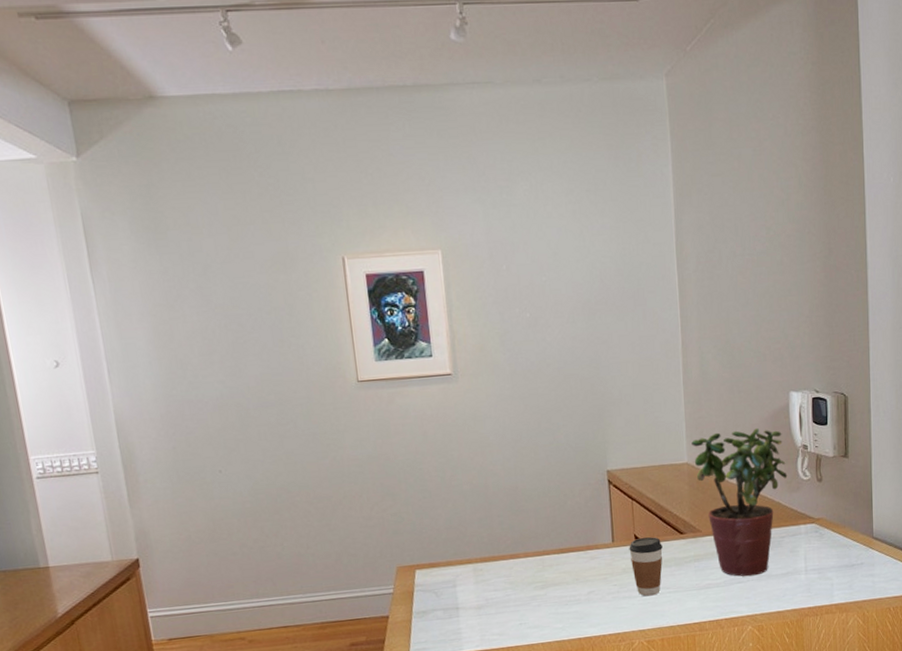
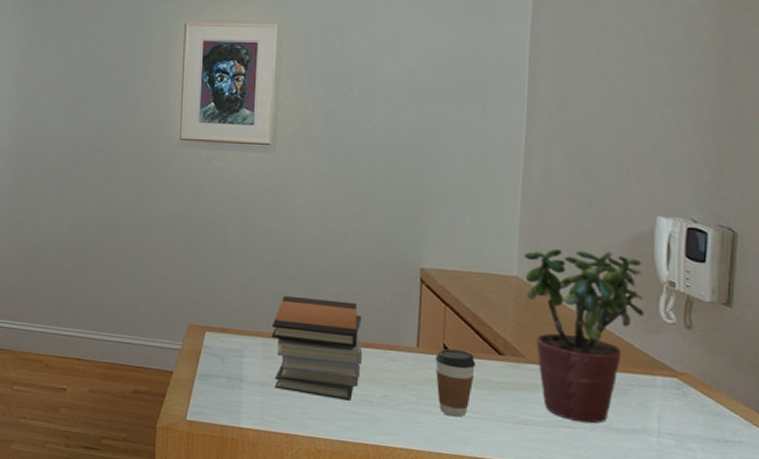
book stack: none [479,513,567,608] -> present [271,295,363,401]

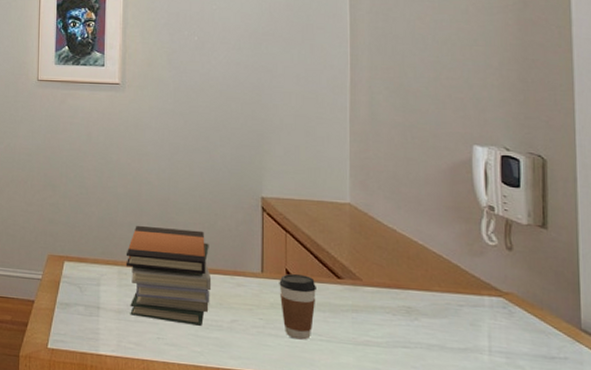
potted plant: present [524,248,645,424] -> none [356,176,469,344]

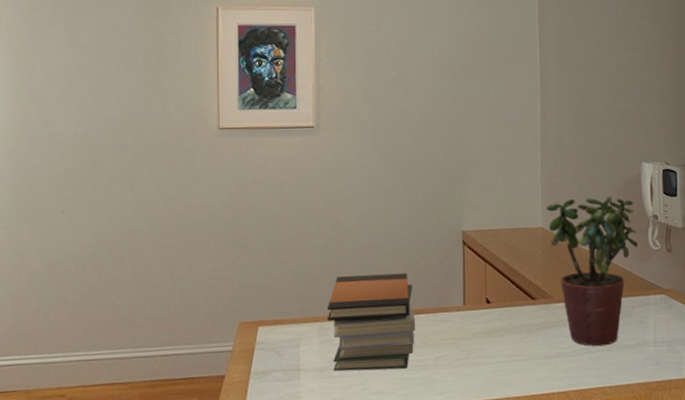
coffee cup: present [279,274,316,340] -> none [480,301,514,364]
potted plant: none [356,176,469,344] -> present [546,196,639,347]

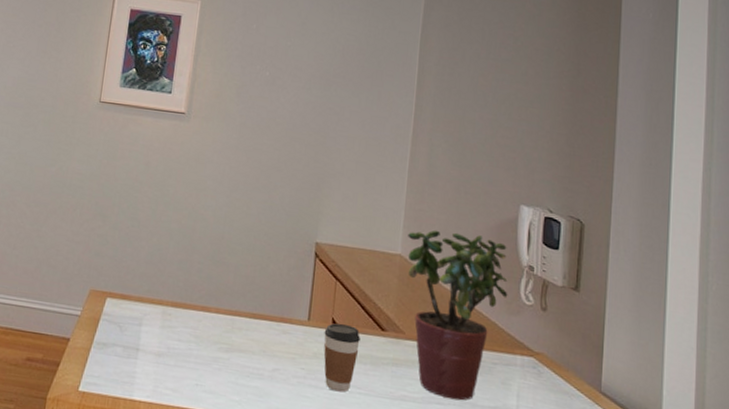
book stack: present [326,272,416,371] -> none [170,263,259,374]
coffee cup: none [480,301,514,364] -> present [323,323,360,393]

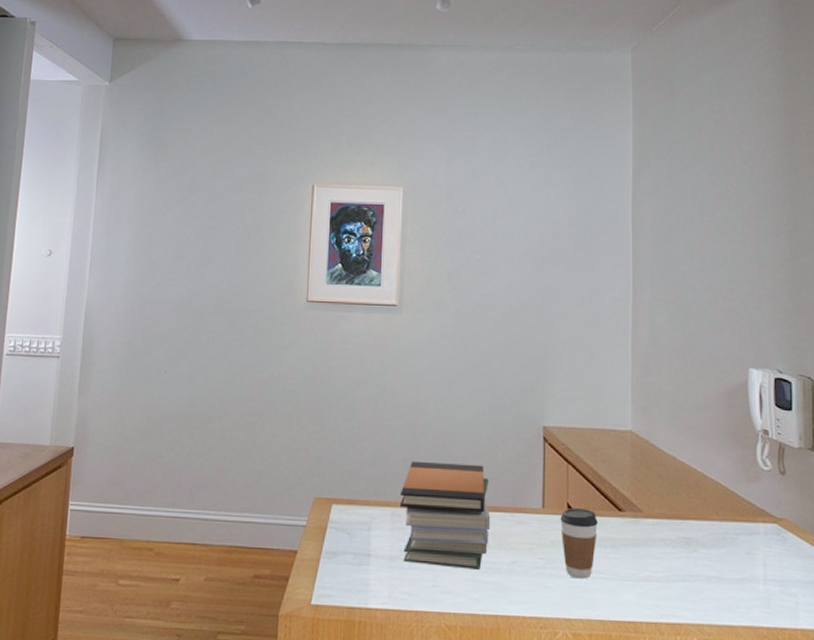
book stack: none [170,263,259,374] -> present [399,460,491,570]
potted plant: present [408,230,508,401] -> none [637,402,745,576]

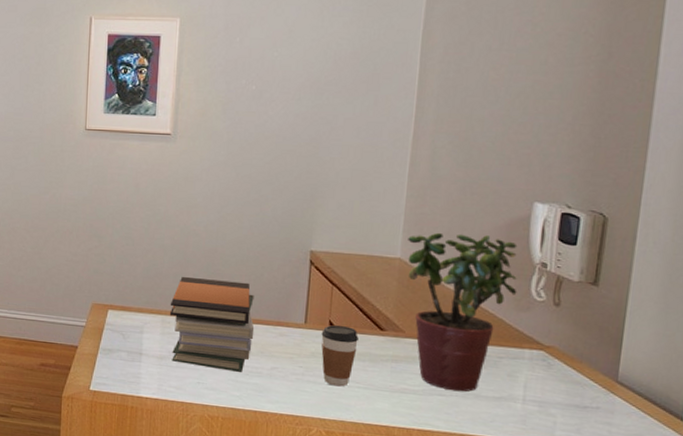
potted plant: none [637,402,745,576] -> present [408,232,518,392]

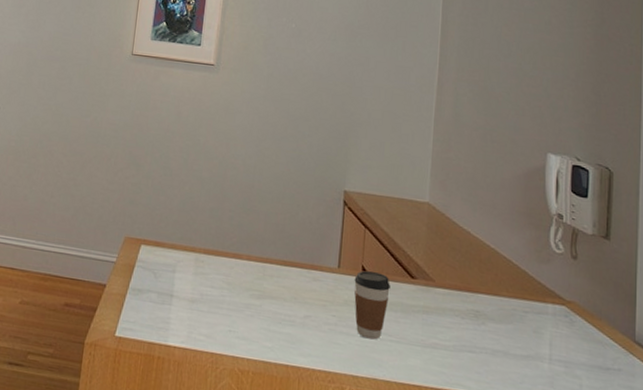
book stack: present [169,276,255,372] -> none [203,211,289,320]
potted plant: present [408,232,518,392] -> none [435,178,538,349]

